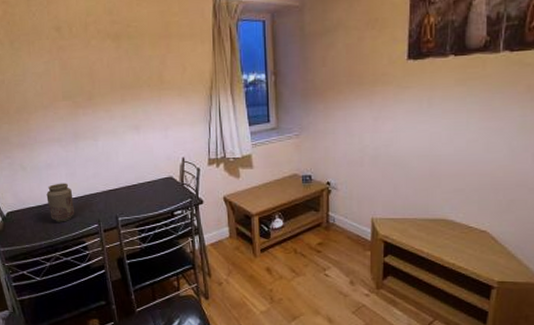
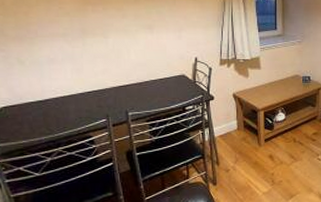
vase: present [46,183,74,222] -> none [48,78,80,117]

